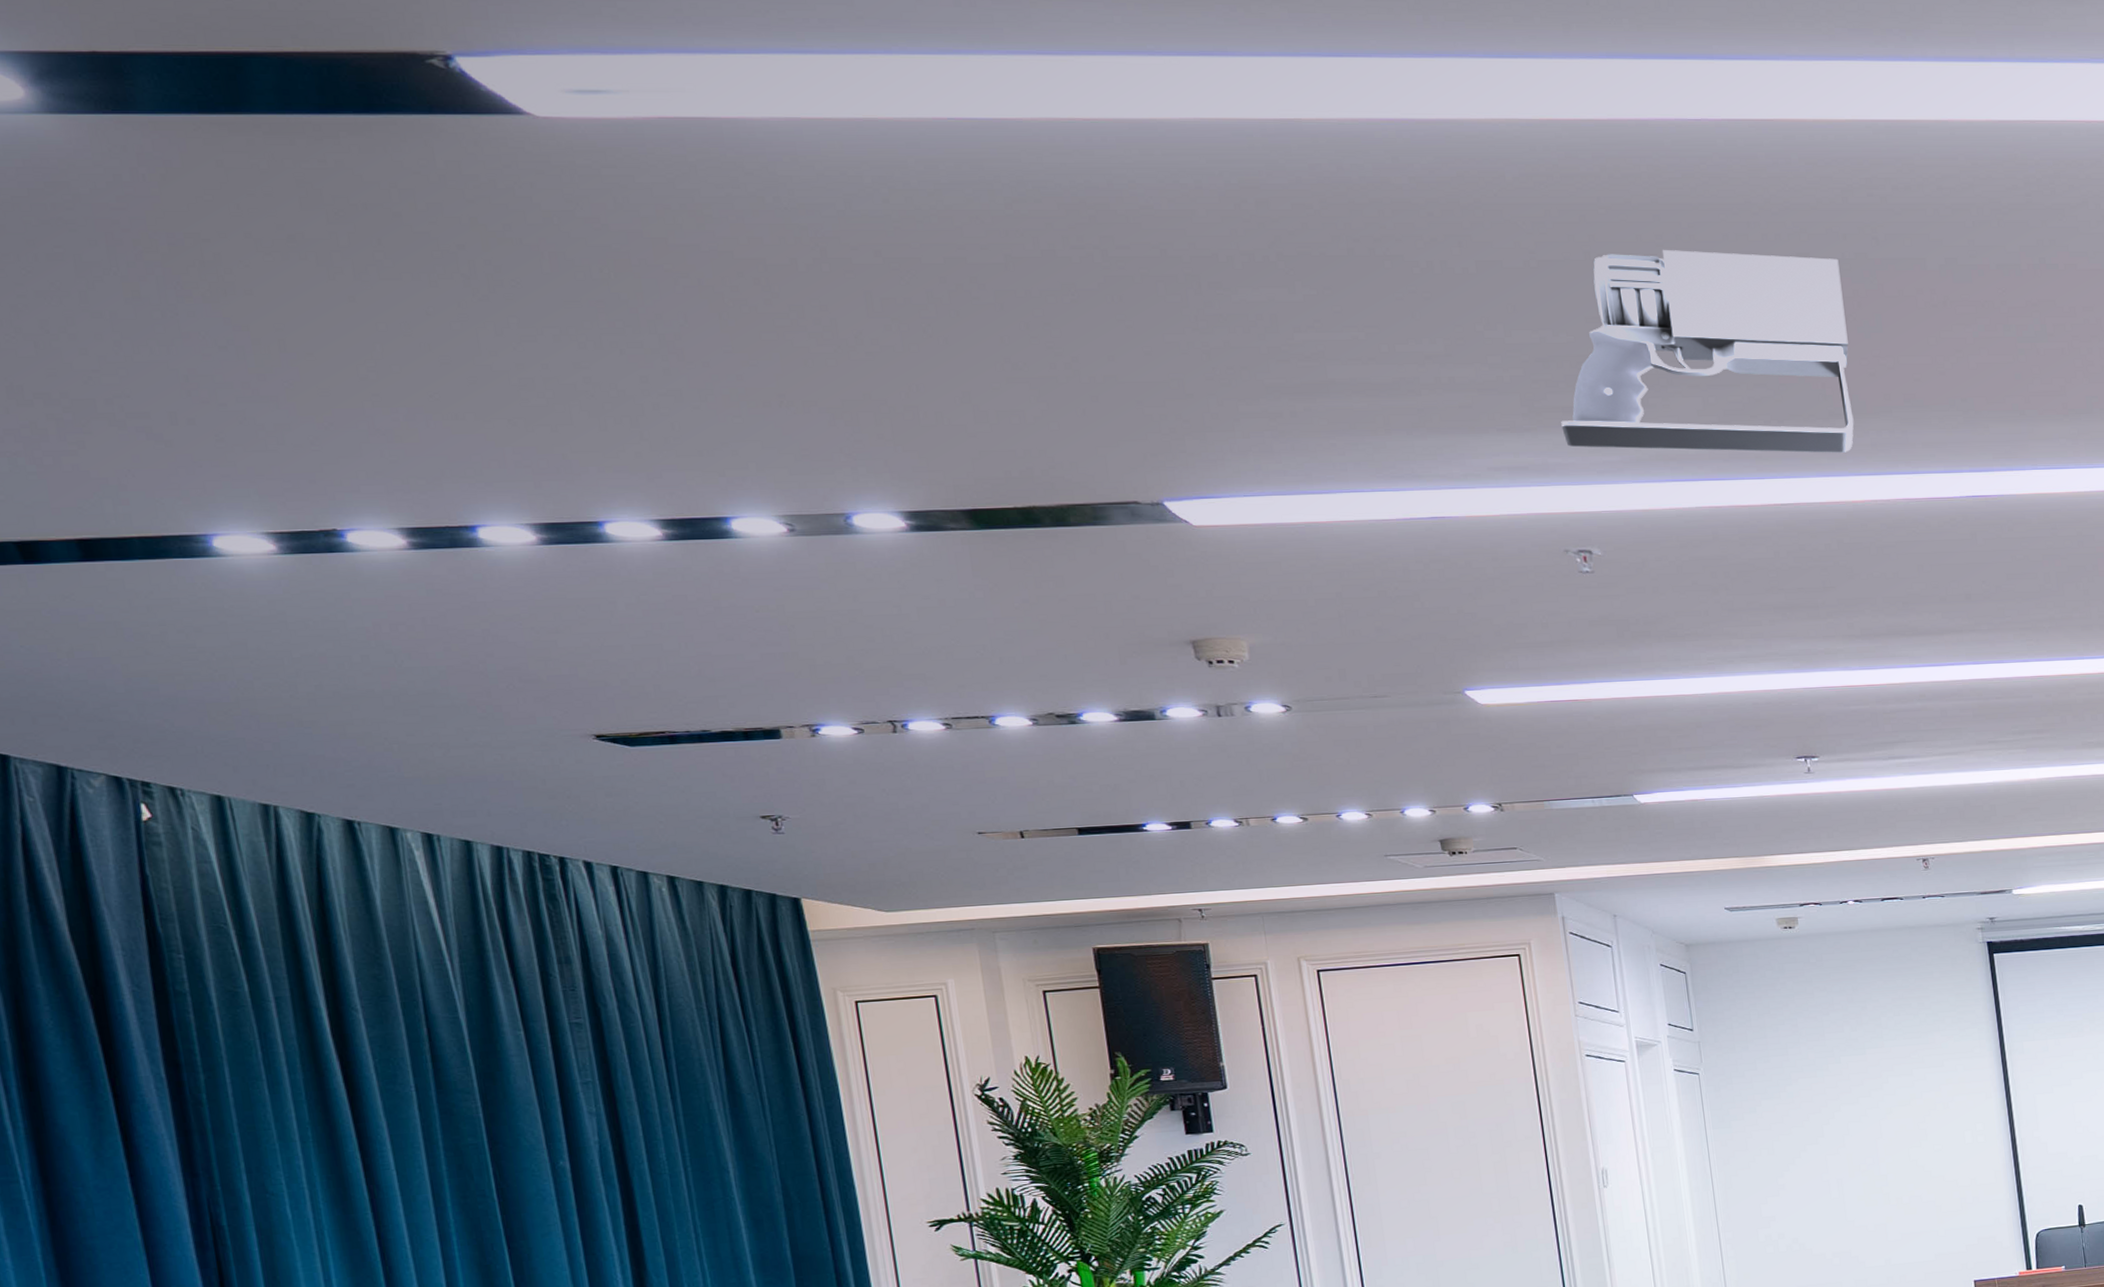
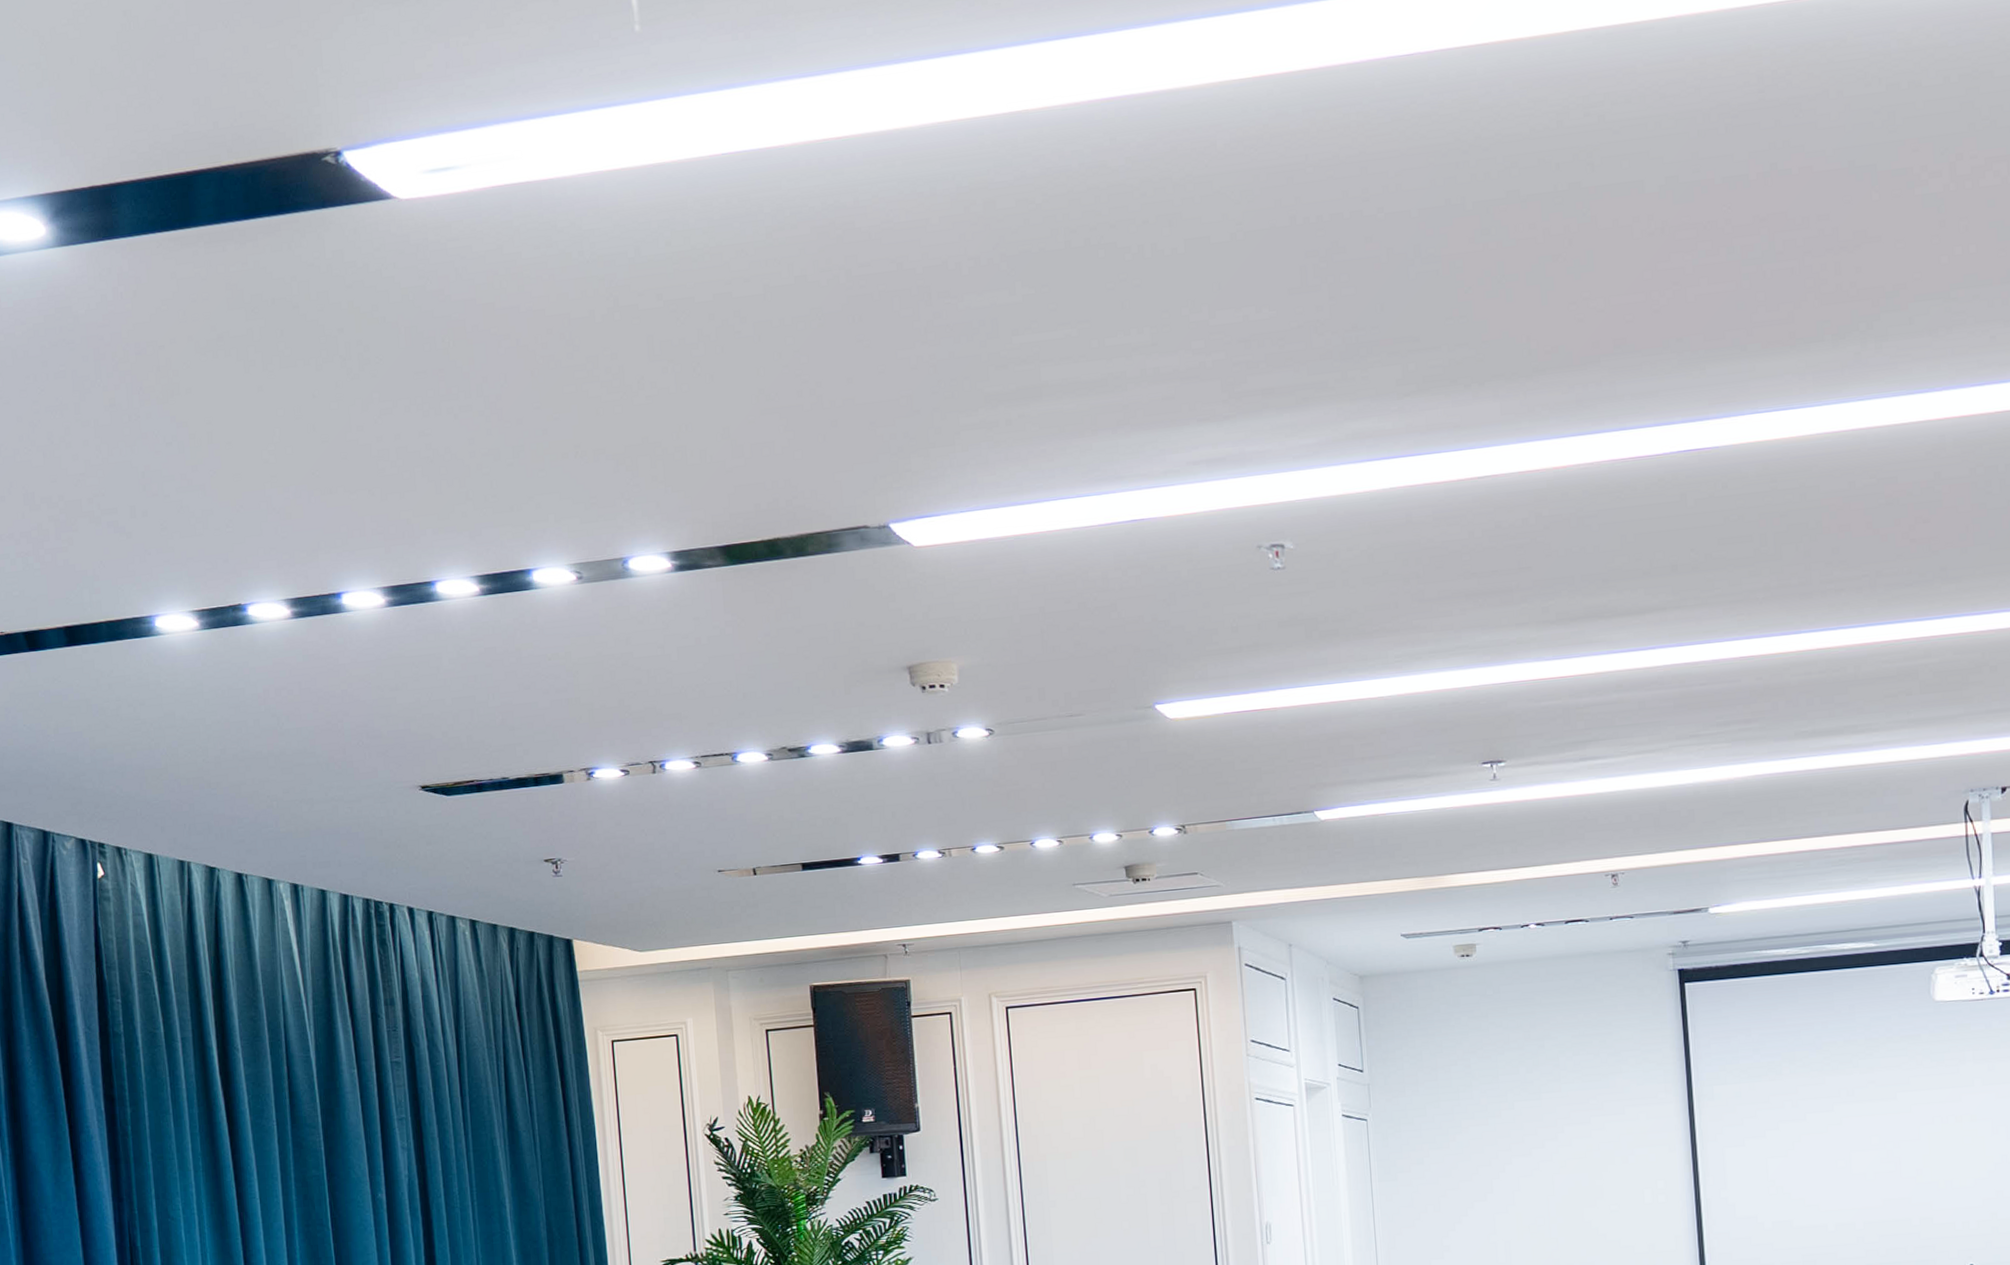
projector: present [1561,249,1854,453] -> none [1260,192,1559,433]

